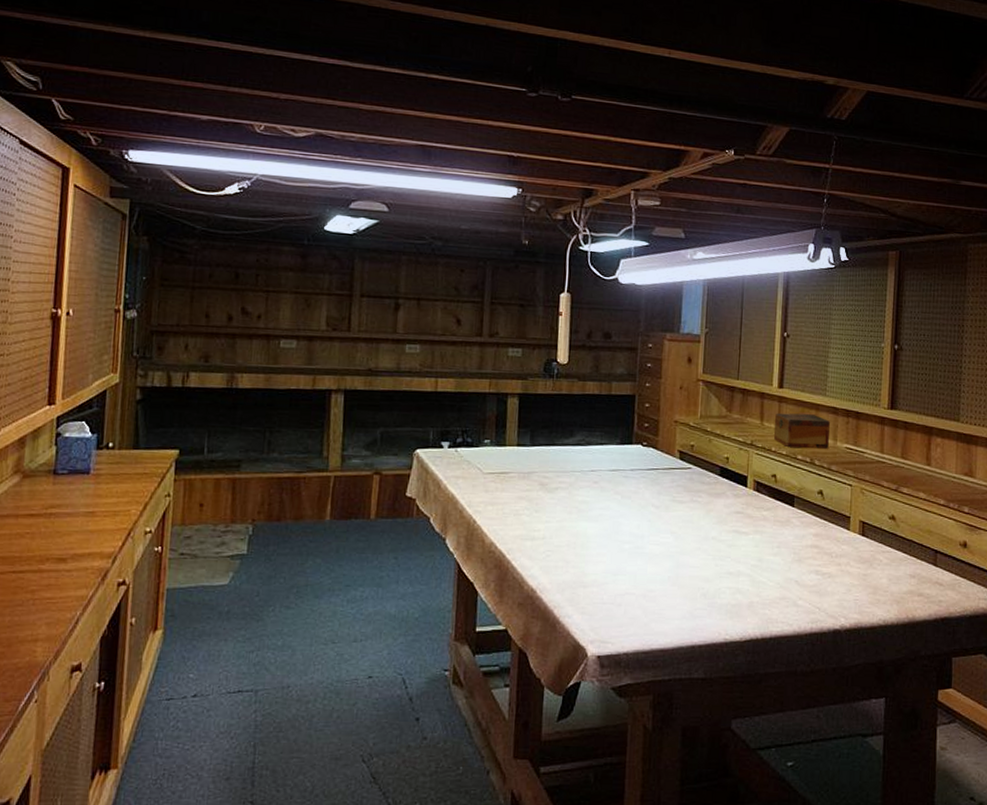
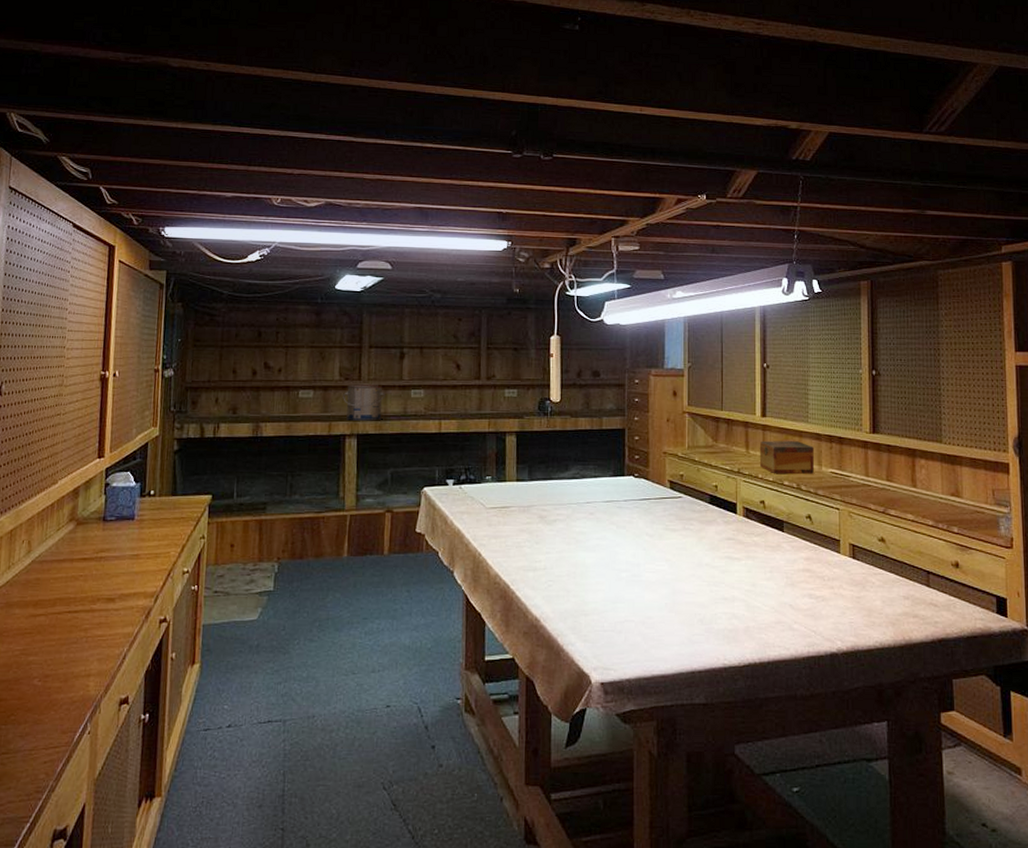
paint can: none [329,335,377,376] -> present [343,384,385,421]

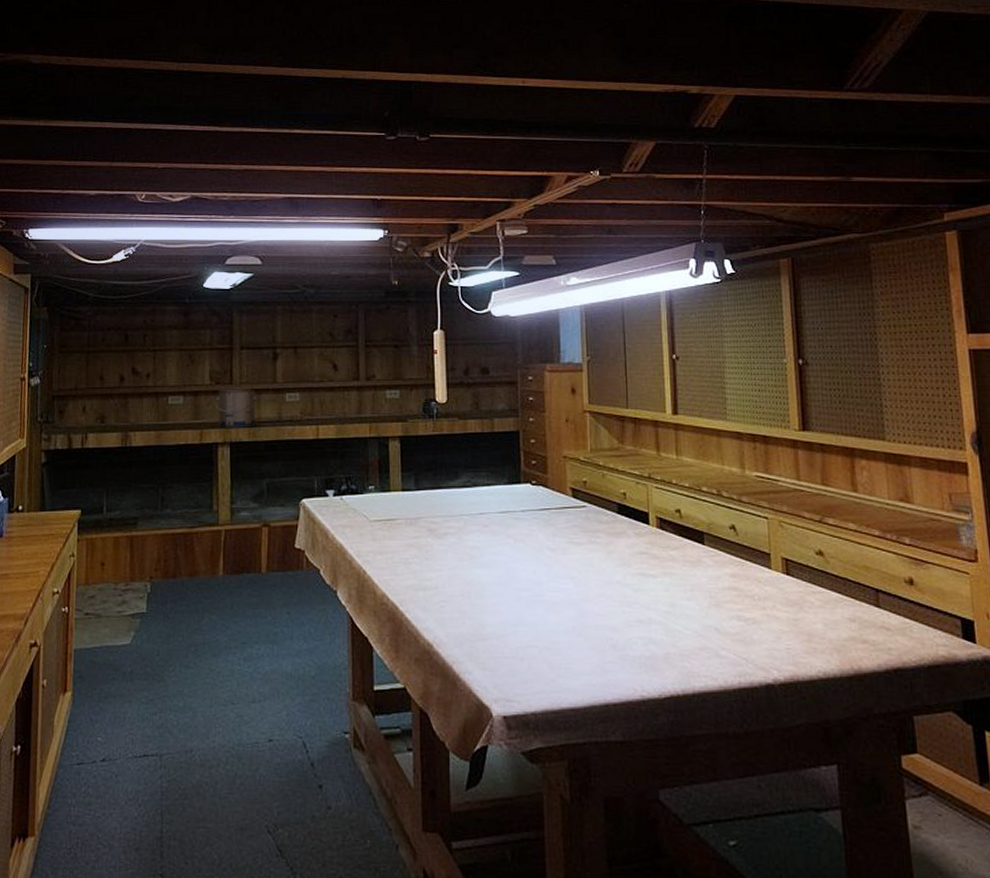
wooden box: present [759,441,815,475] -> none [672,441,736,480]

